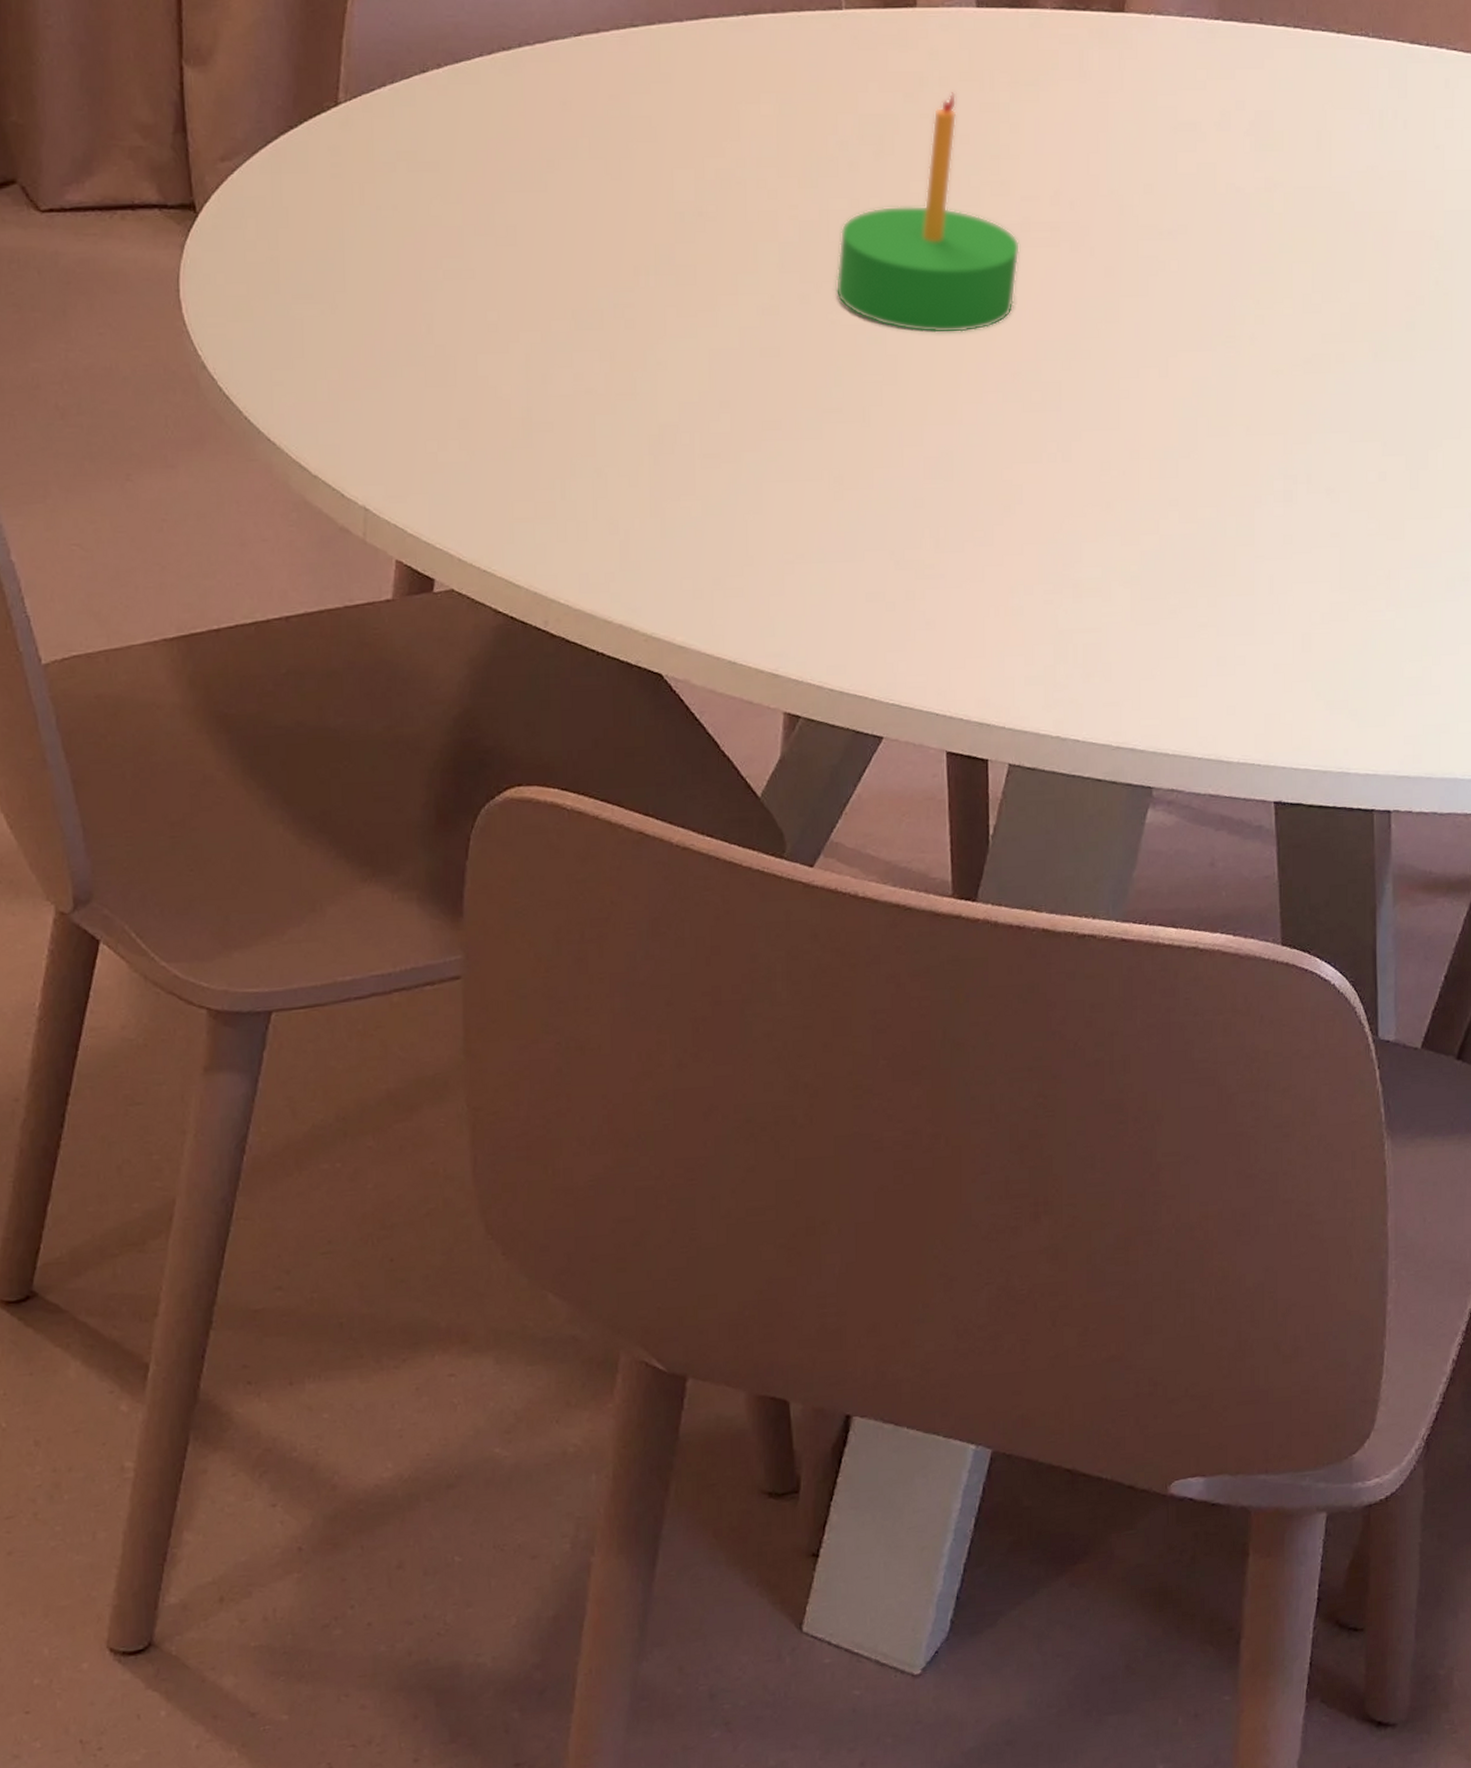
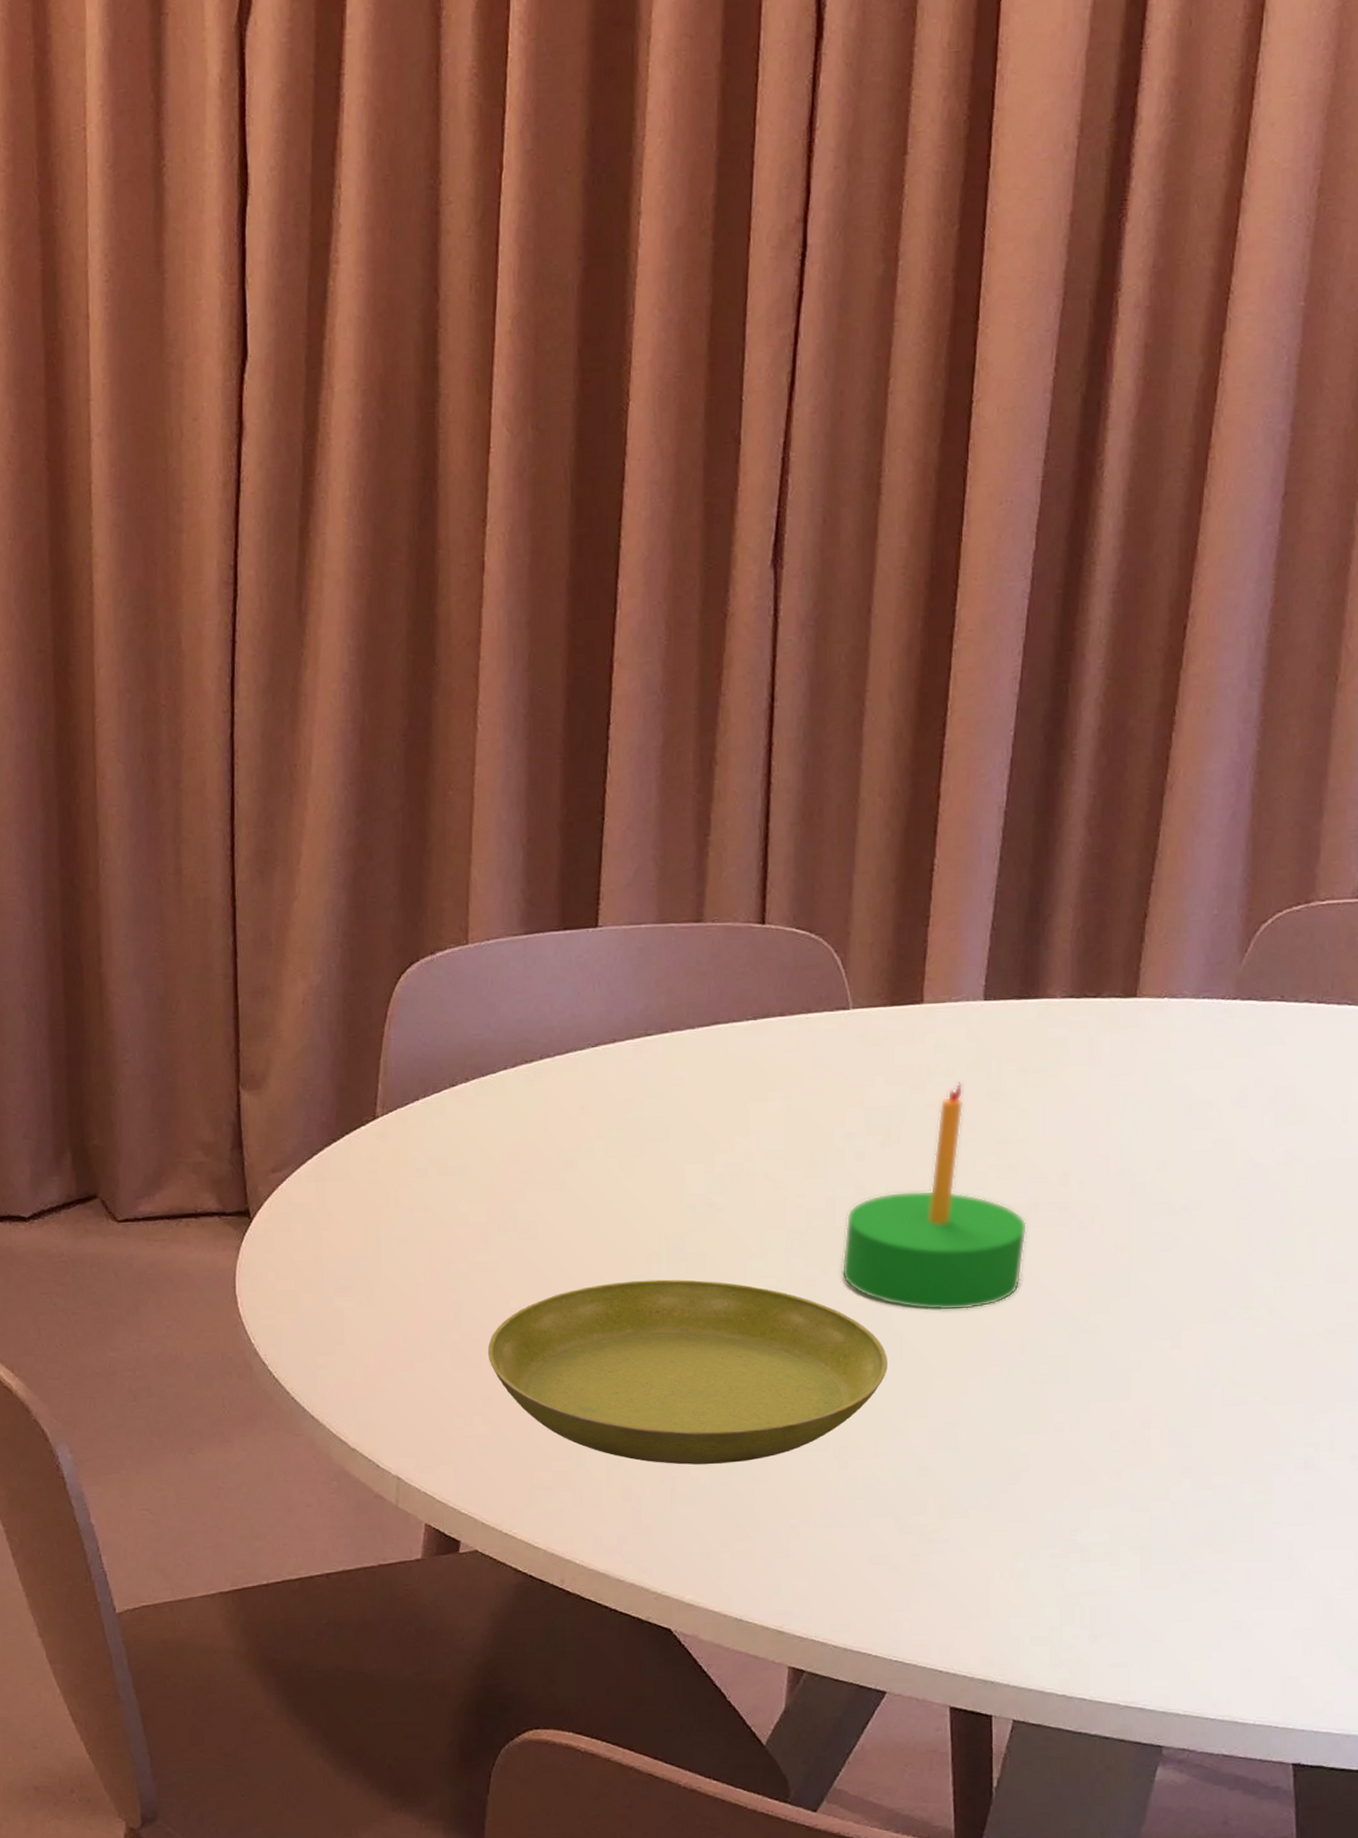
saucer: none [463,293,882,495] -> present [487,1279,887,1465]

